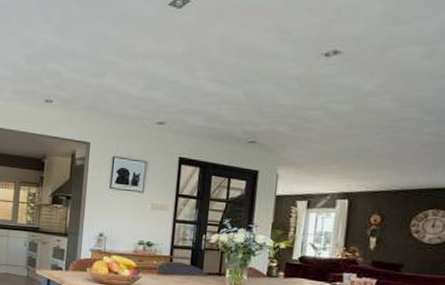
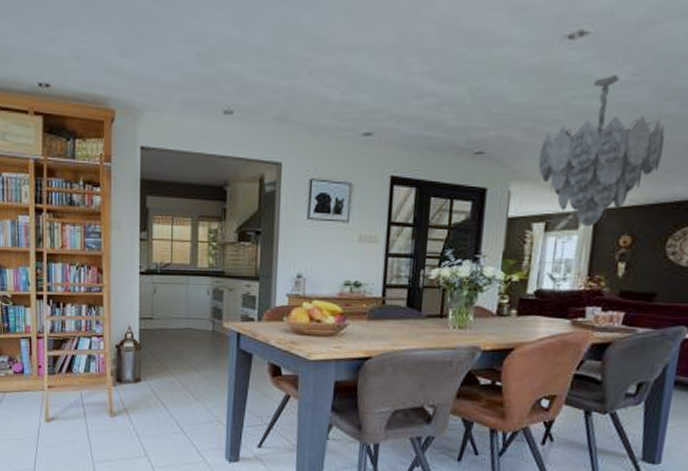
chandelier: none [301,85,406,207] -> present [538,74,665,227]

